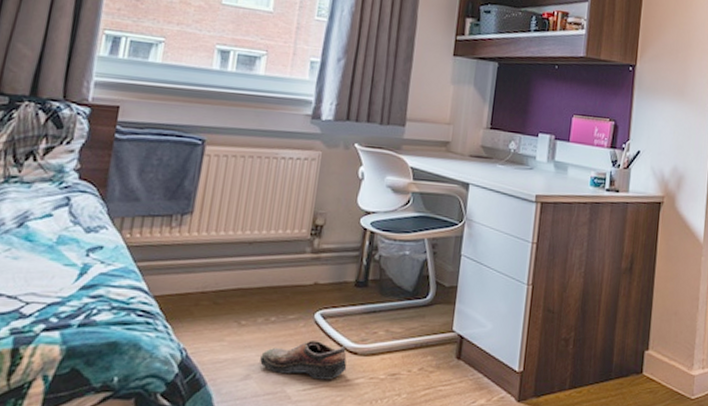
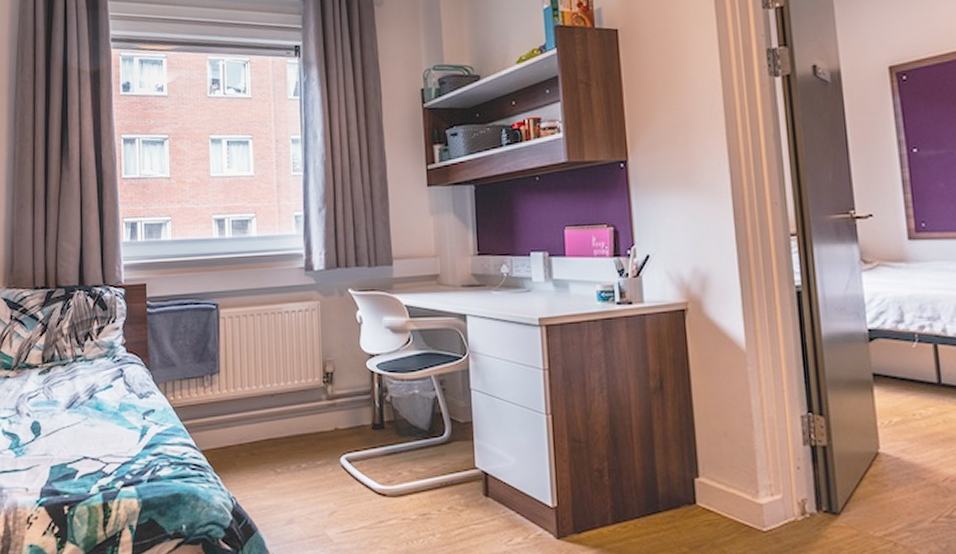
shoe: present [260,340,347,380] -> none [299,485,379,522]

